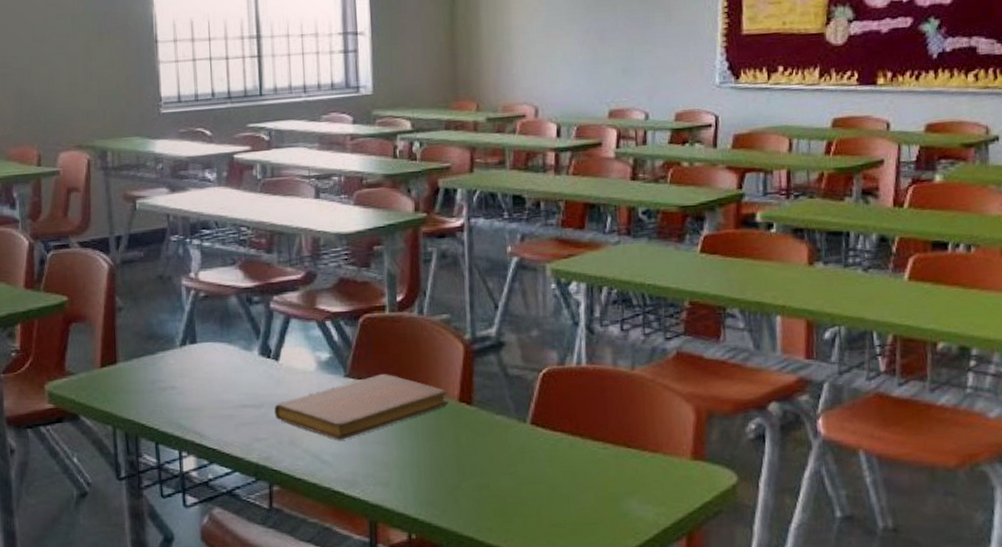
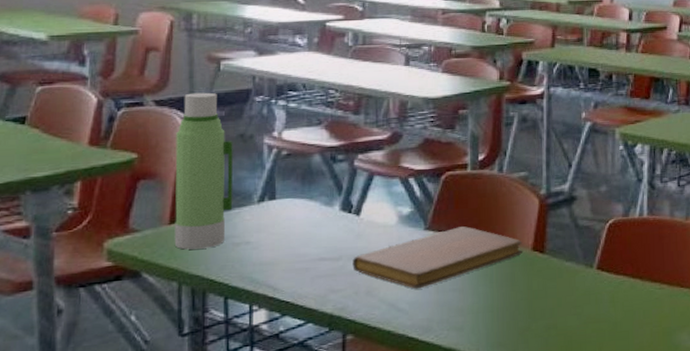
water bottle: none [100,232,157,393] -> present [174,92,233,250]

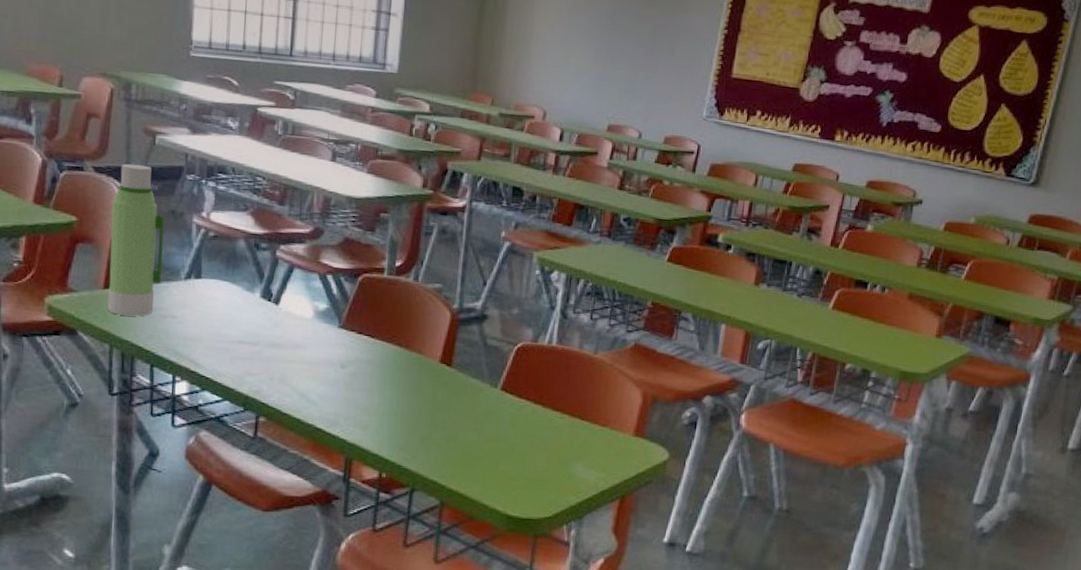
notebook: present [352,226,522,289] -> none [269,329,431,384]

